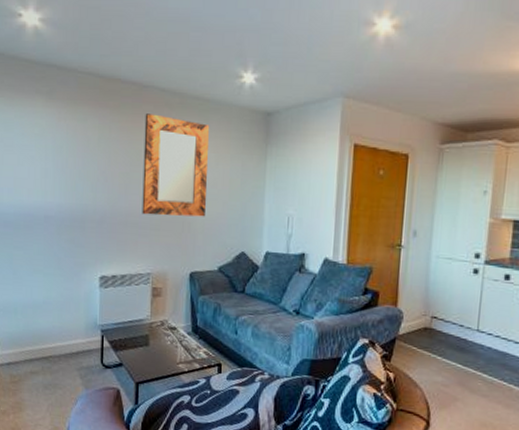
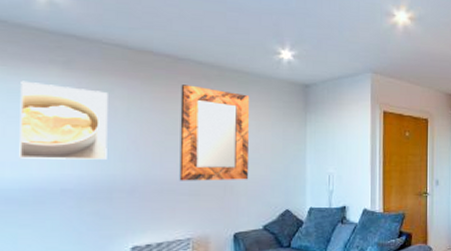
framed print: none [14,111,82,189] -> present [19,80,108,160]

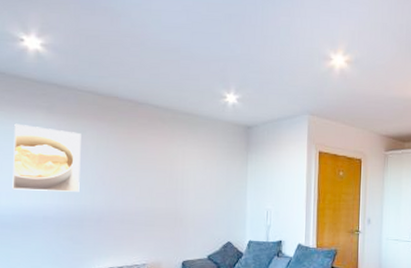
home mirror: present [179,84,250,181] -> none [137,126,199,213]

